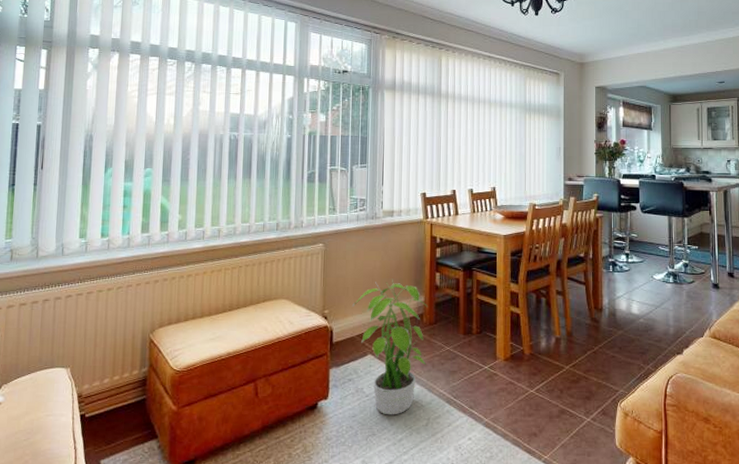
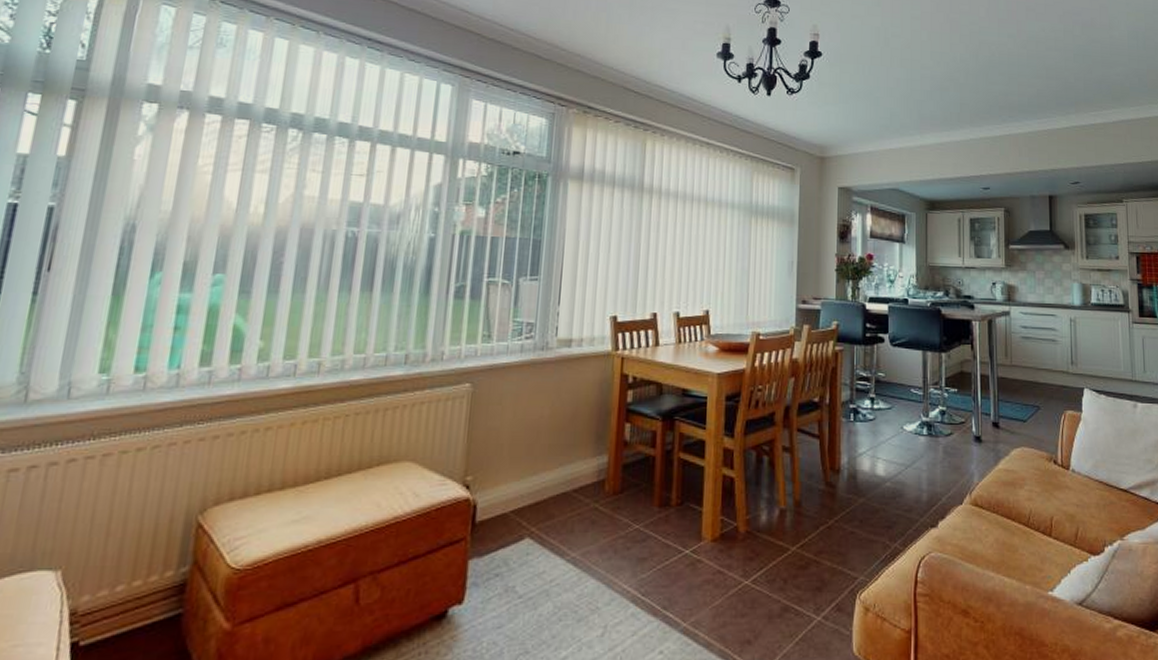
potted plant: present [352,278,428,415] -> none [507,431,613,624]

